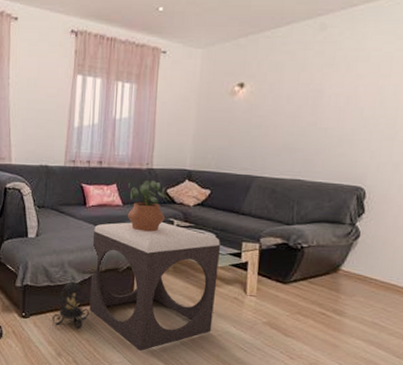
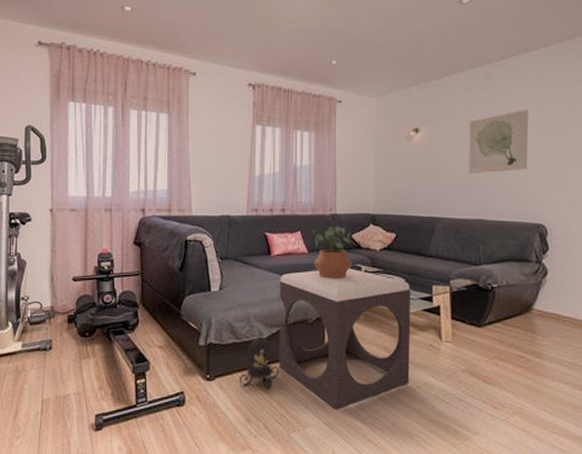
wall art: none [292,66,363,133] -> present [469,110,529,174]

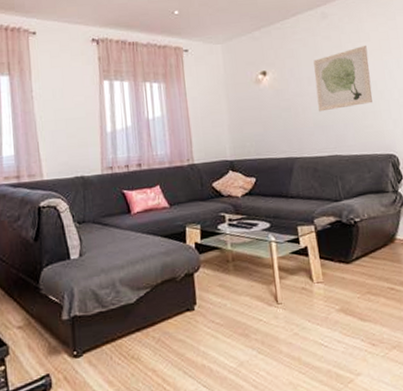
lantern: present [239,330,279,389] -> none [109,294,151,358]
footstool: present [279,268,411,410] -> none [143,217,287,371]
potted plant: present [313,225,357,279] -> none [172,175,218,232]

